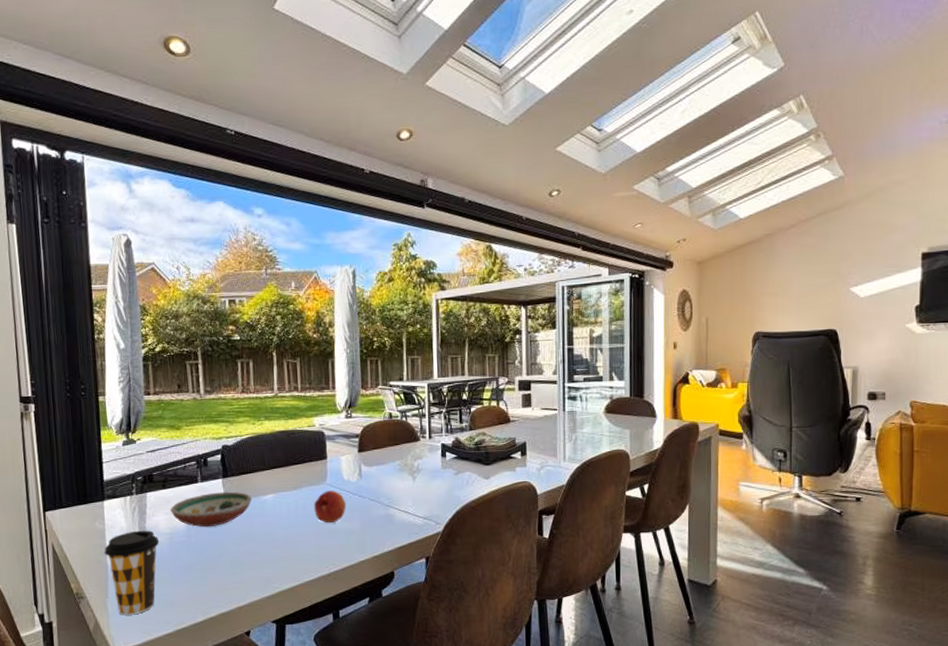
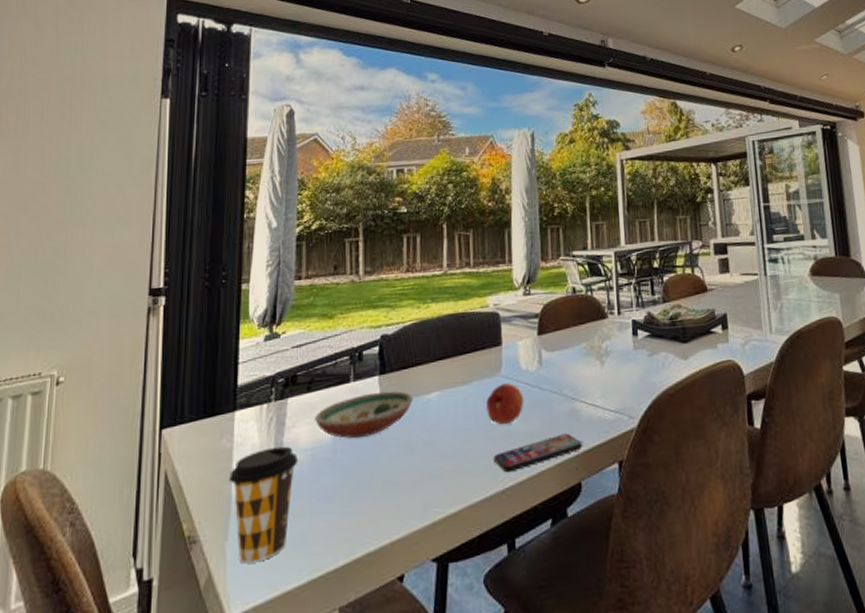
smartphone: none [320,533,396,561] -> present [493,433,583,473]

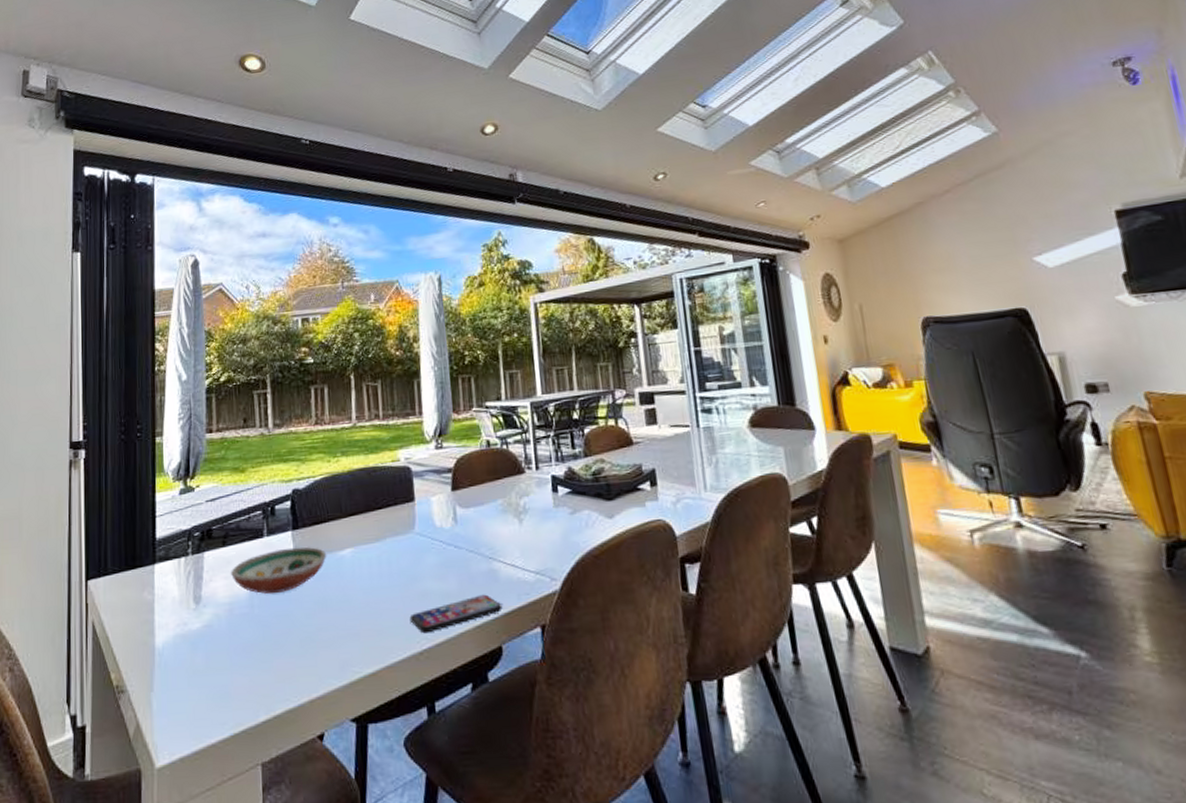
coffee cup: present [228,446,299,564] -> none [151,600,217,715]
fruit: present [486,383,524,425] -> none [400,541,440,584]

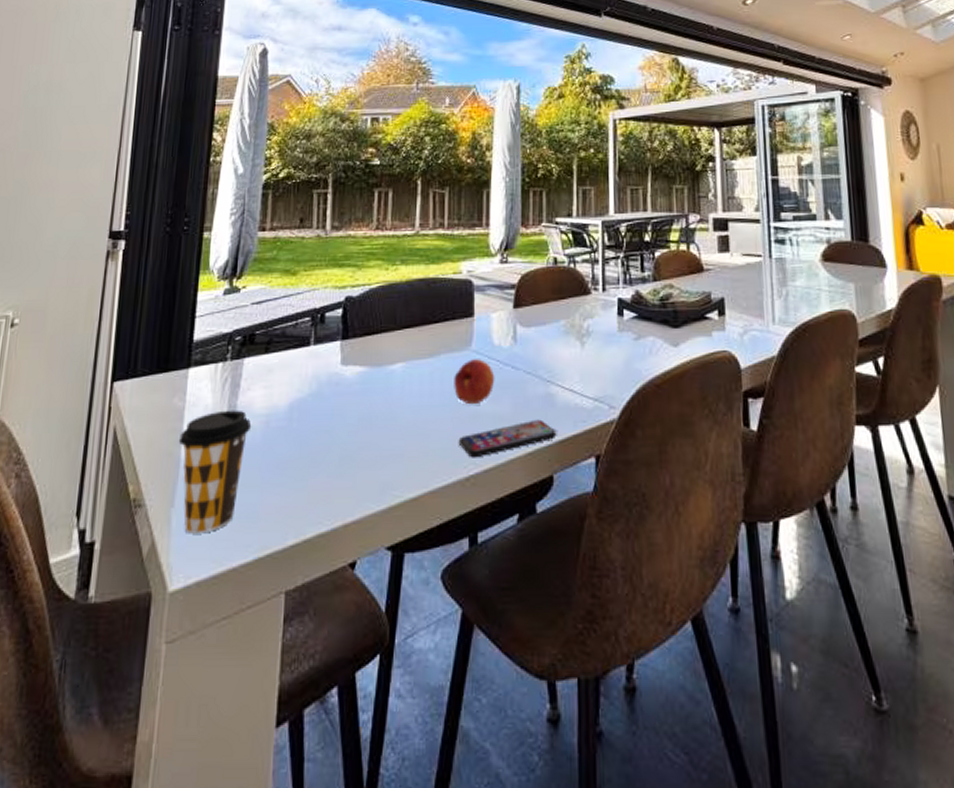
coffee cup: none [151,600,217,715] -> present [178,410,252,534]
decorative bowl: present [230,546,327,594] -> none [270,358,376,408]
fruit: none [400,541,440,584] -> present [454,359,495,405]

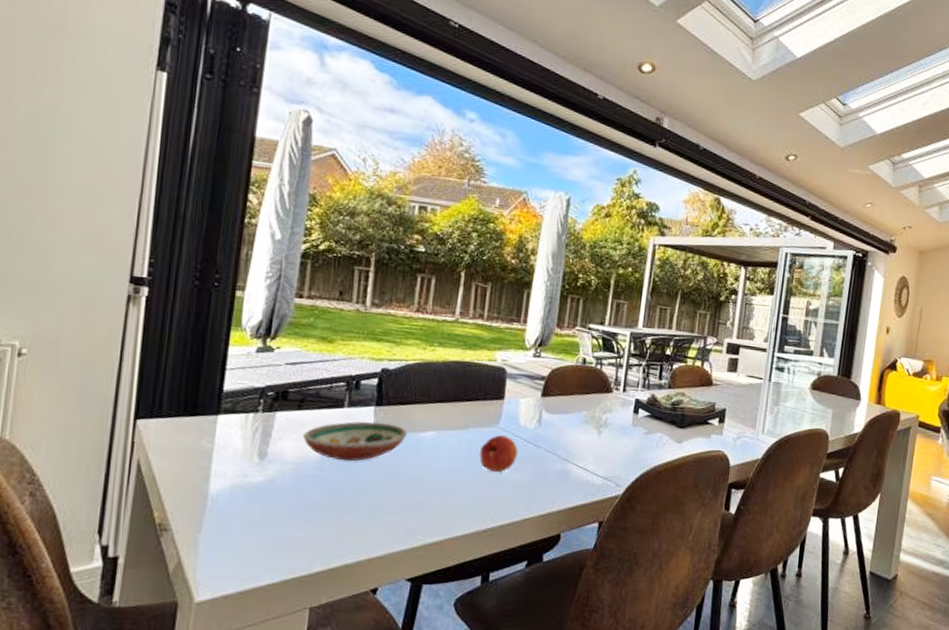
coffee cup: present [178,410,252,534] -> none [206,455,282,557]
decorative bowl: none [270,358,376,408] -> present [302,421,408,462]
smartphone: present [458,419,557,458] -> none [479,489,568,515]

